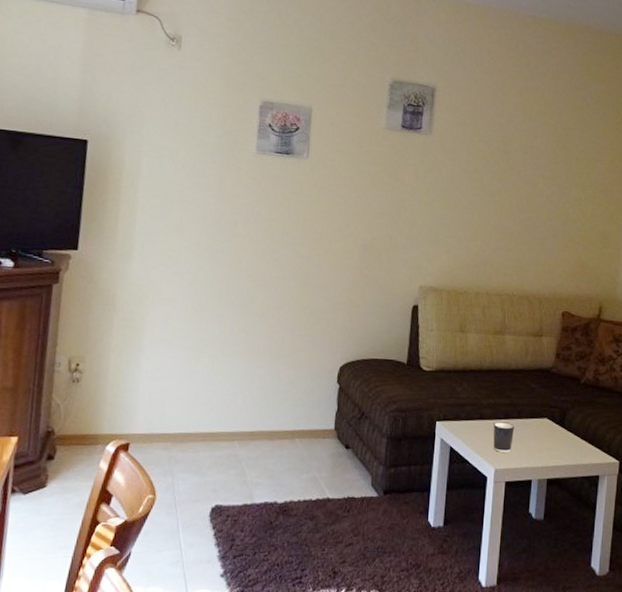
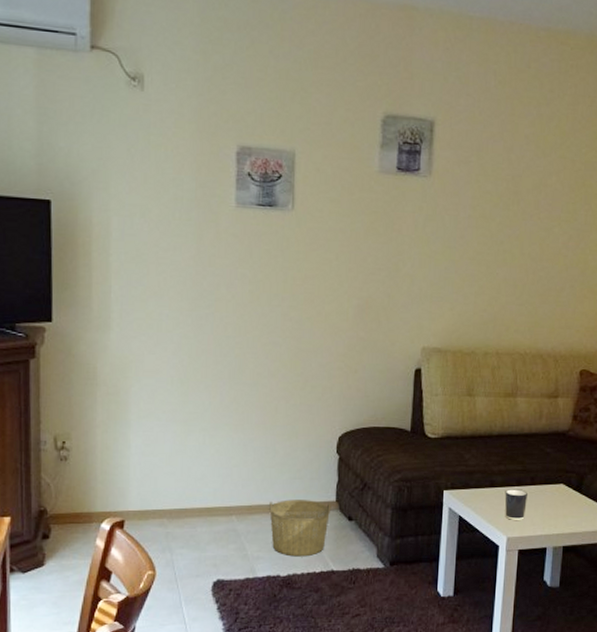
basket: none [270,426,330,484] -> present [269,499,332,557]

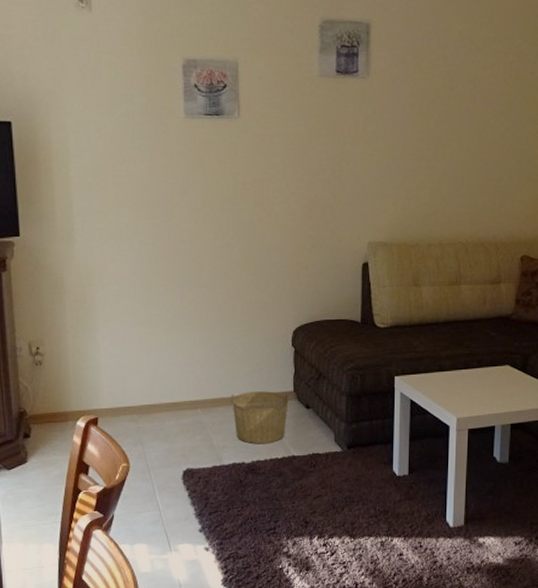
mug: present [504,489,529,520] -> none [453,372,476,401]

